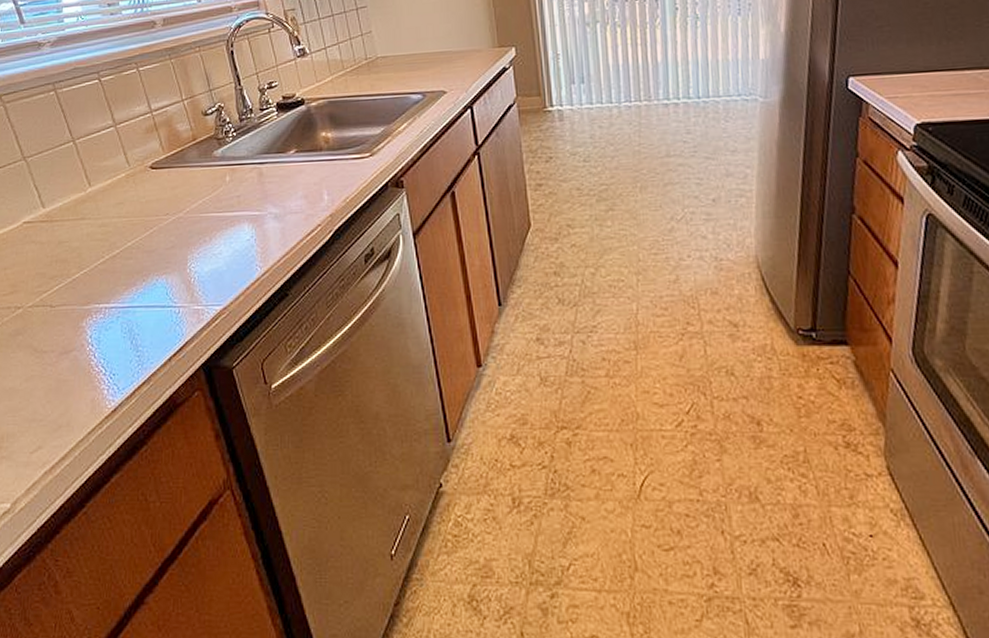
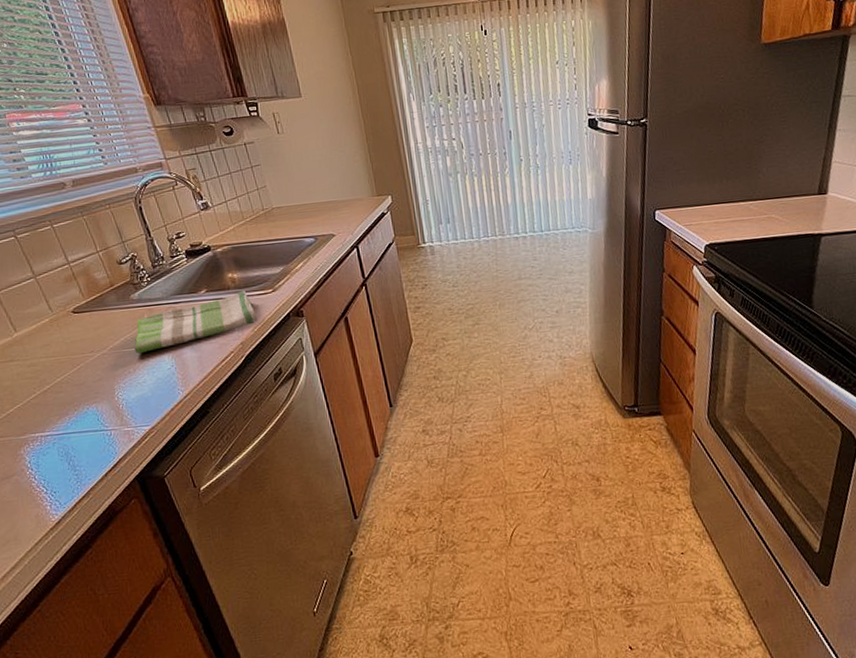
dish towel: none [212,152,352,220] -> present [134,290,258,354]

